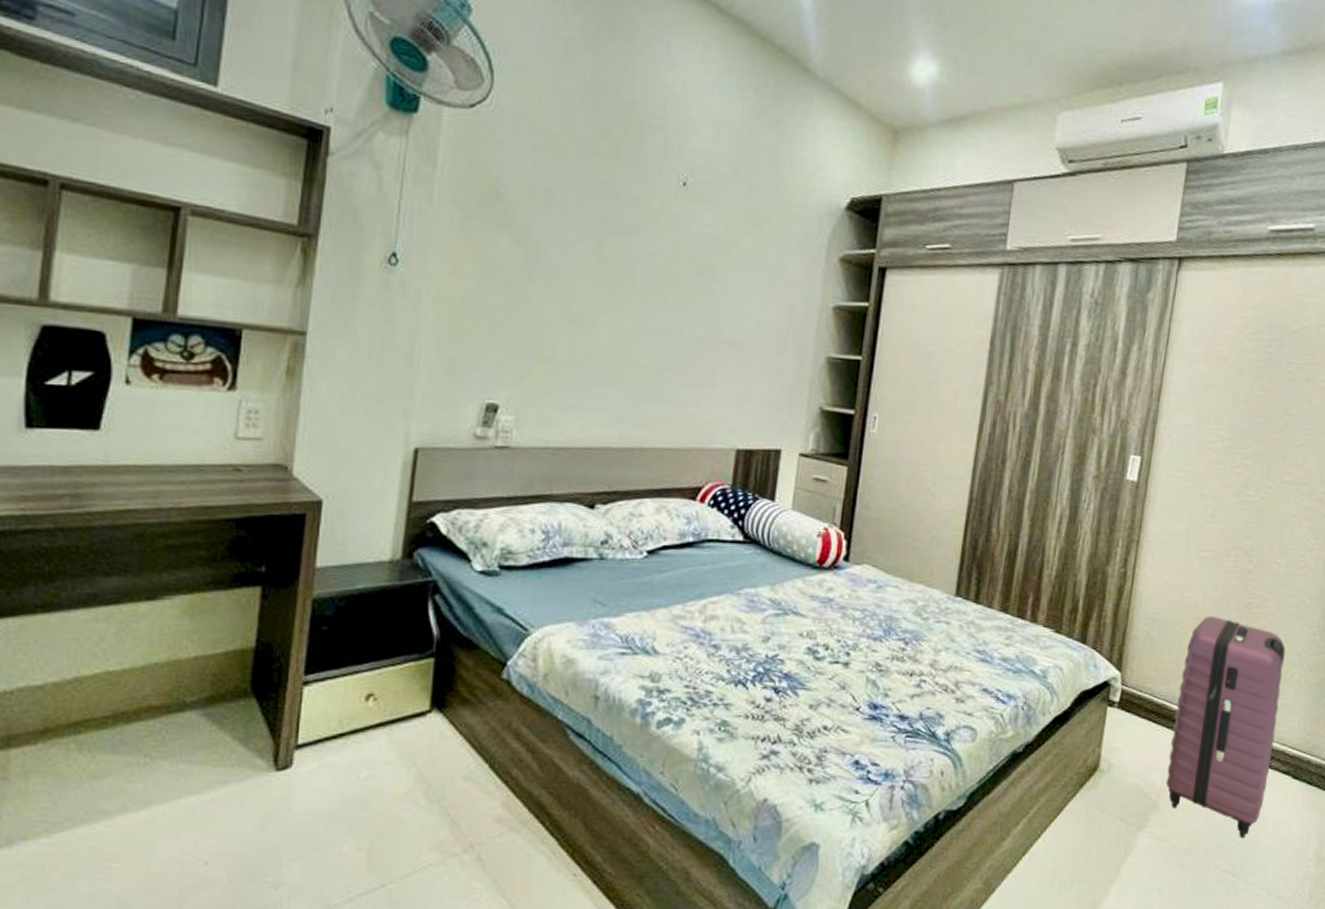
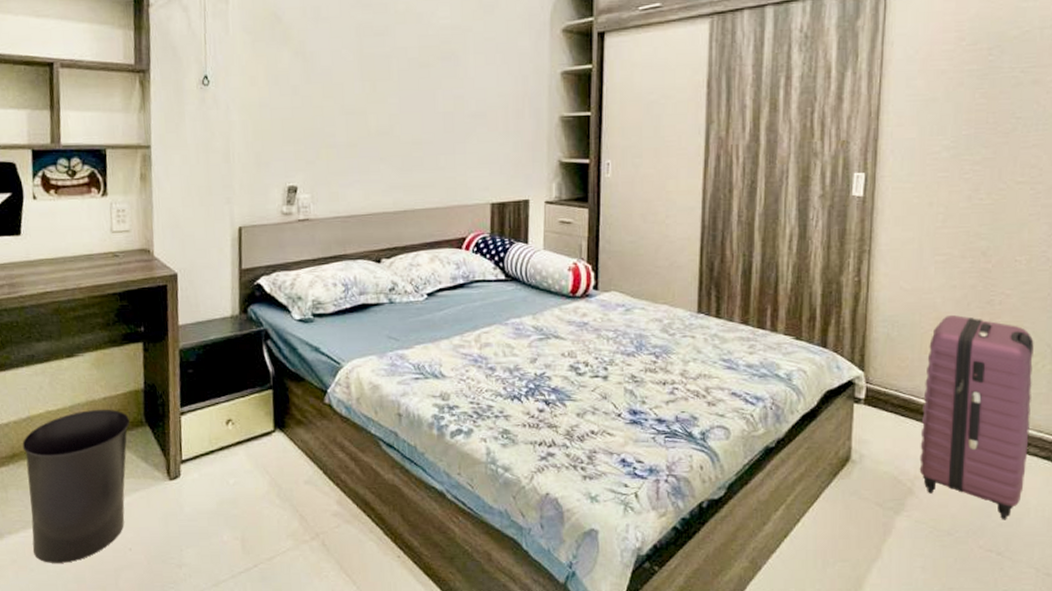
waste bin: none [58,672,228,881] -> present [22,409,130,563]

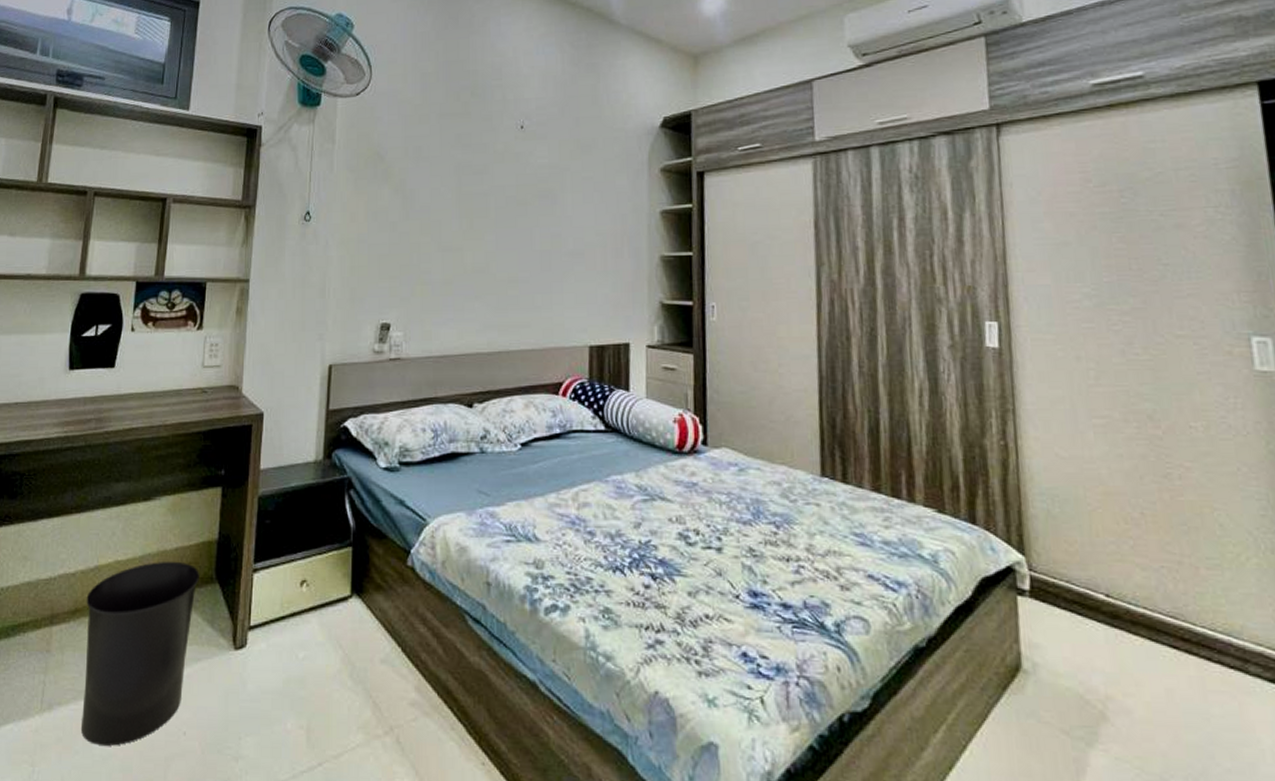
suitcase: present [919,315,1034,520] -> none [1100,491,1251,765]

